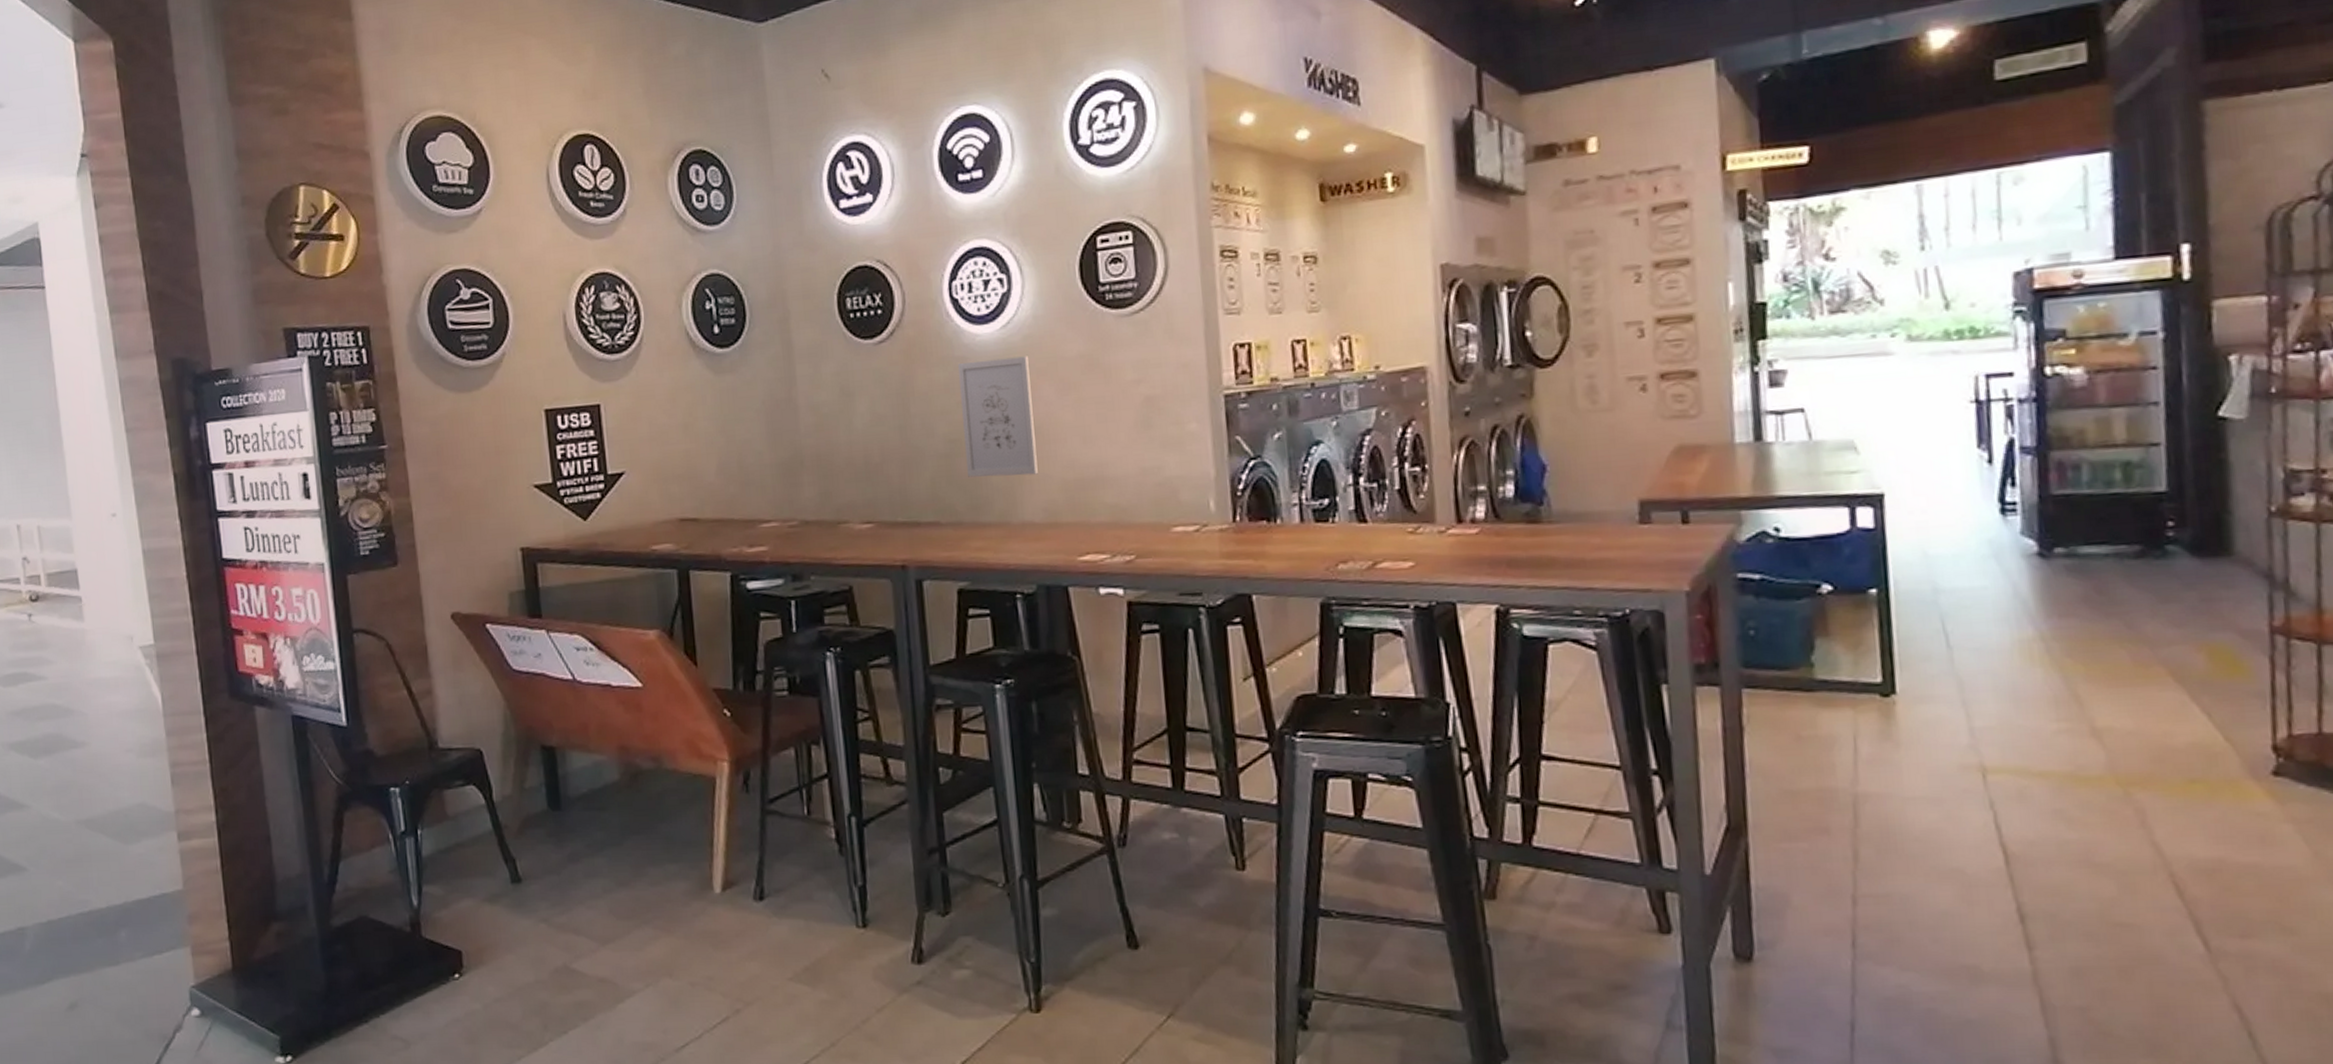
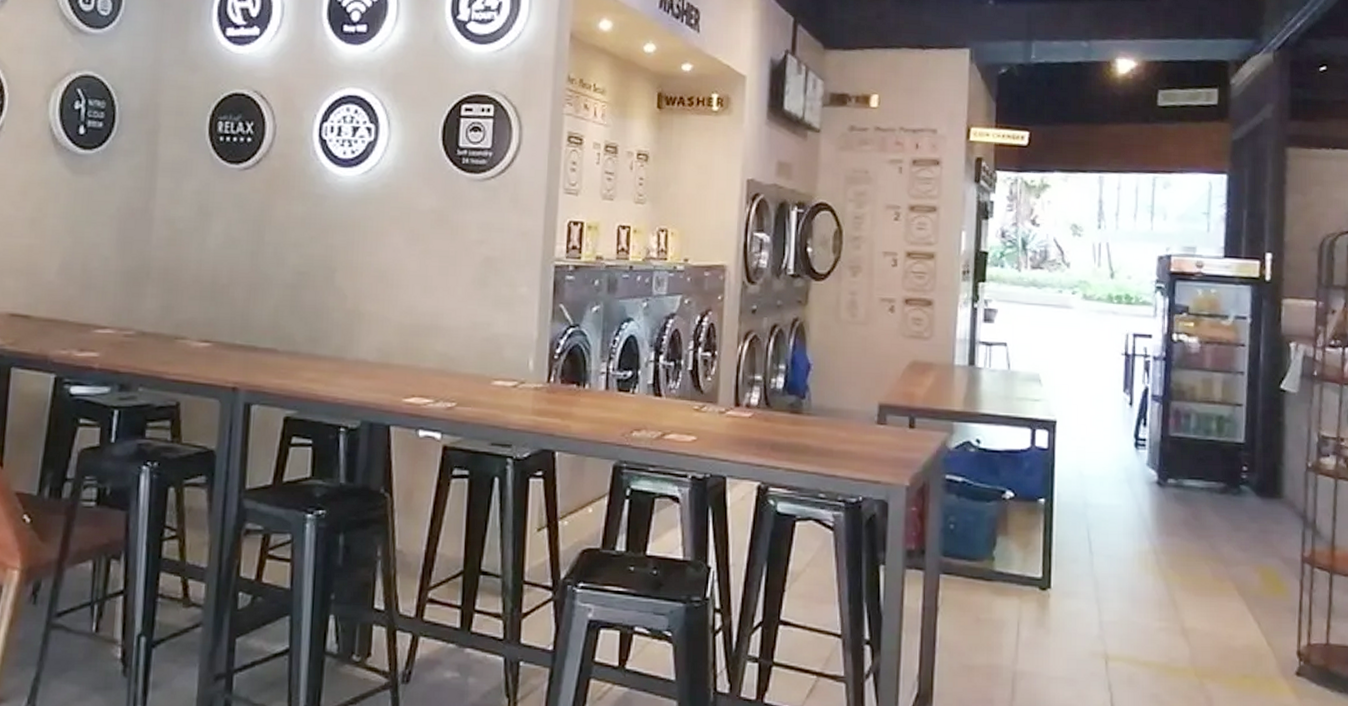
wall art: present [957,356,1038,477] -> none [311,200,384,316]

